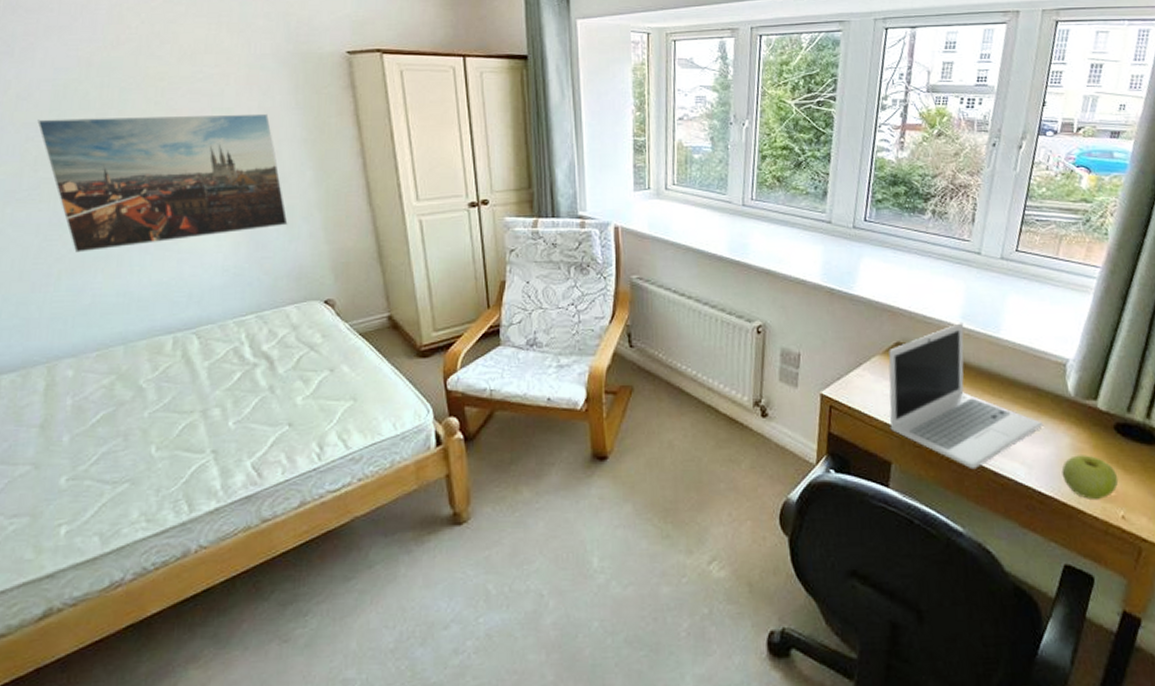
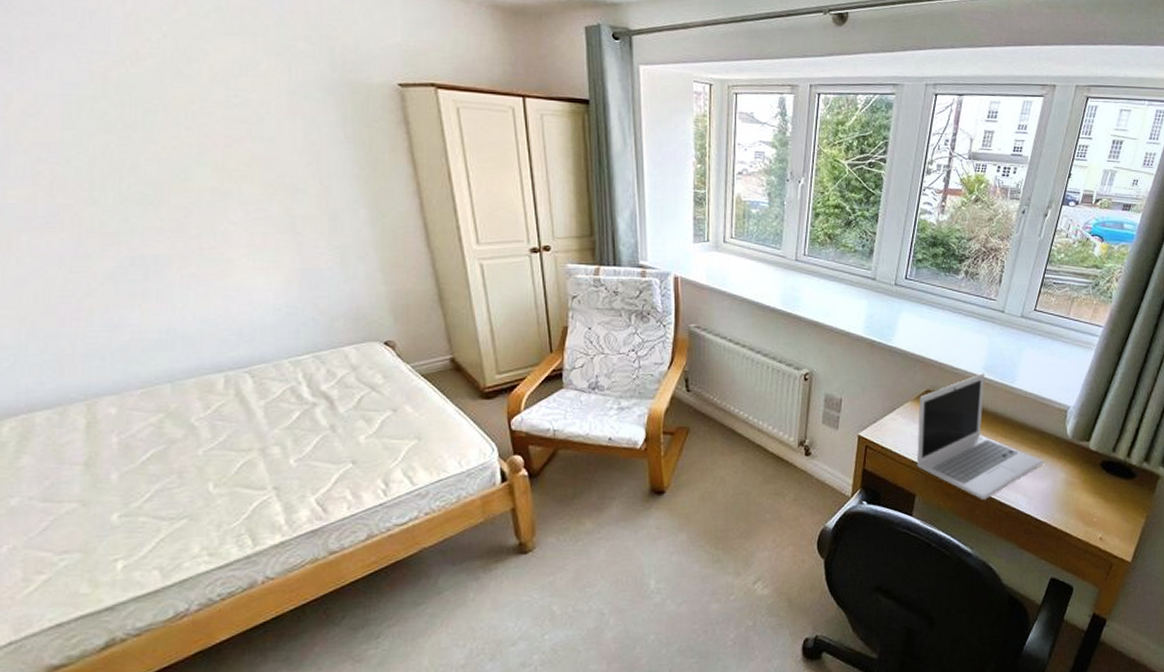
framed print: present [37,113,288,253] -> none [49,139,342,286]
apple: present [1061,455,1119,499] -> none [1055,487,1100,524]

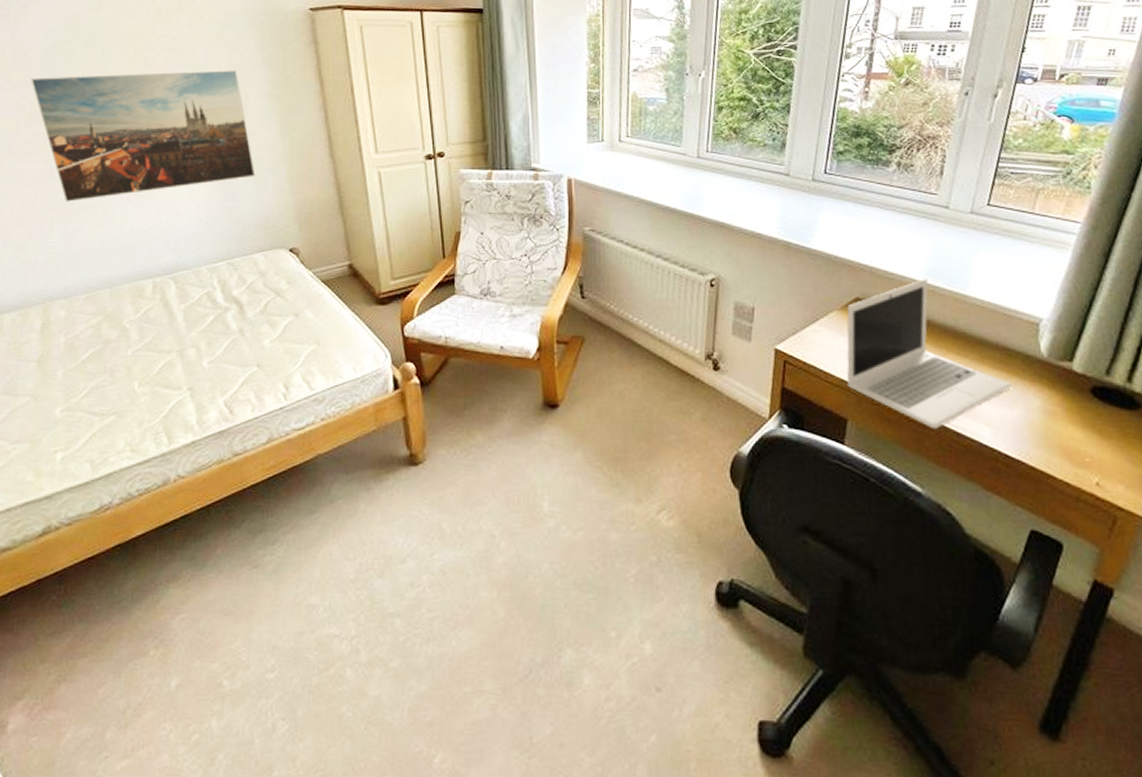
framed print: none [49,139,342,286] -> present [31,70,256,202]

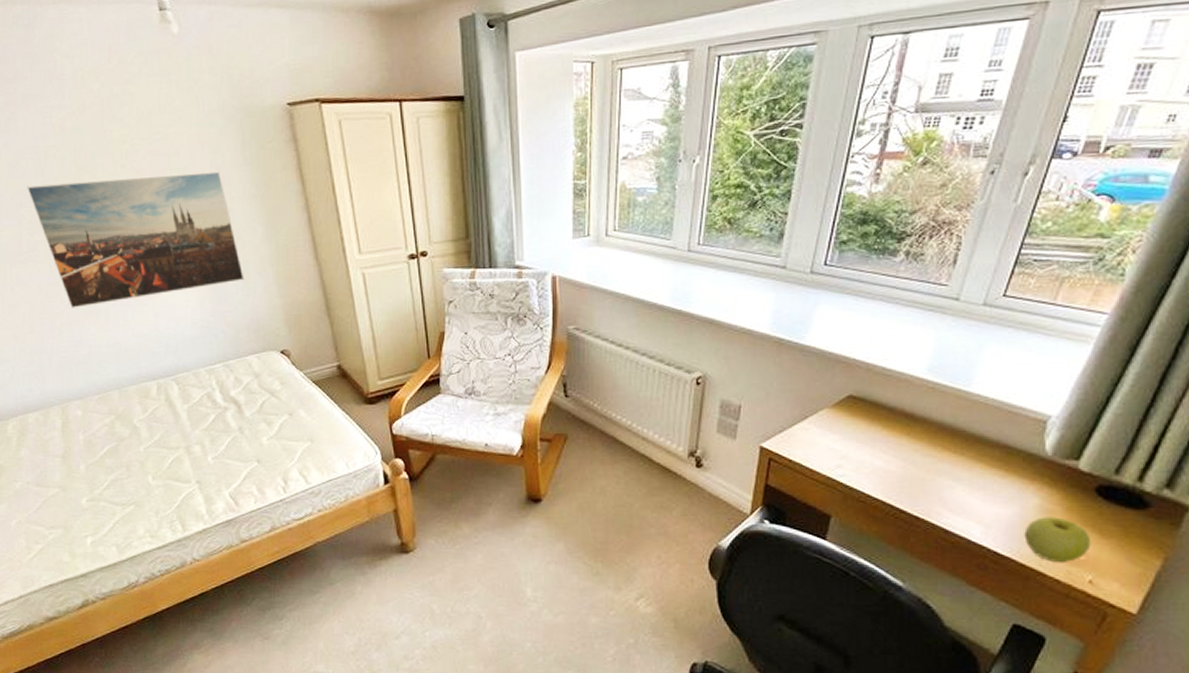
laptop: present [846,277,1013,429] -> none [833,374,1010,527]
apple: none [1031,418,1094,464] -> present [1024,517,1091,562]

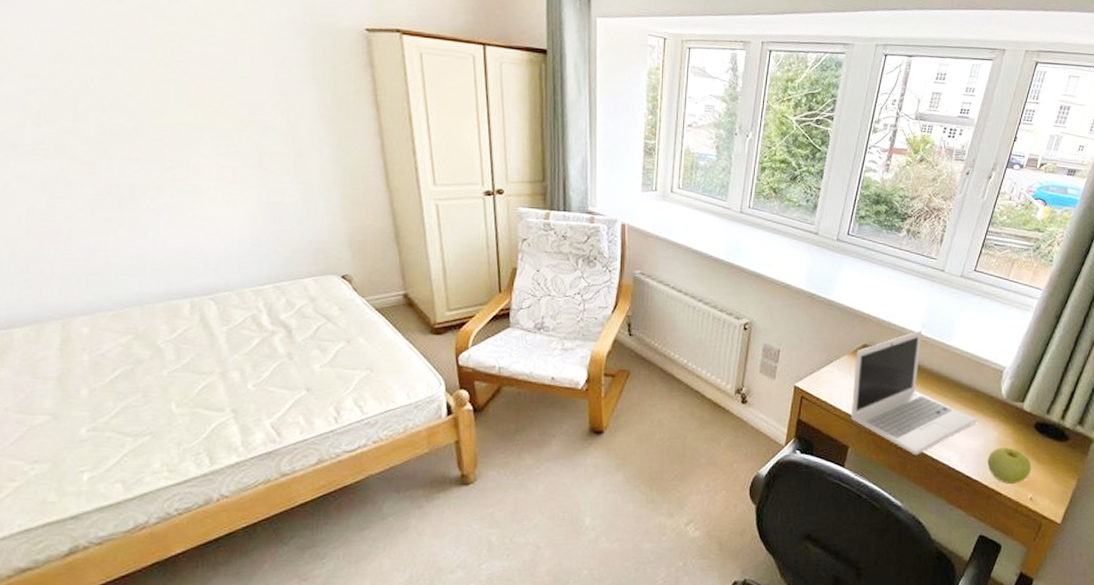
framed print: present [27,171,244,308] -> none [38,71,305,213]
laptop: none [833,374,1010,527] -> present [850,329,978,456]

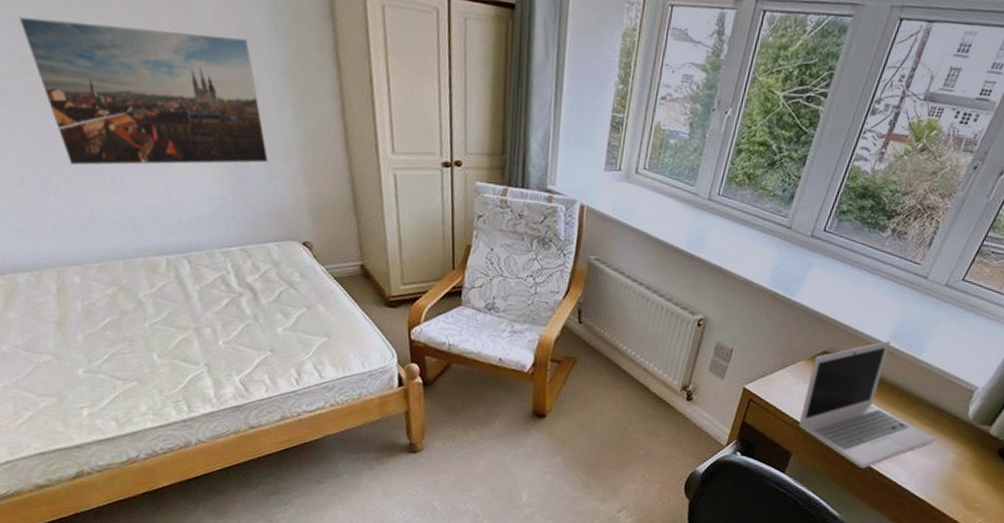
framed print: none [38,71,305,213] -> present [19,16,269,166]
apple: present [987,447,1032,483] -> none [938,469,987,508]

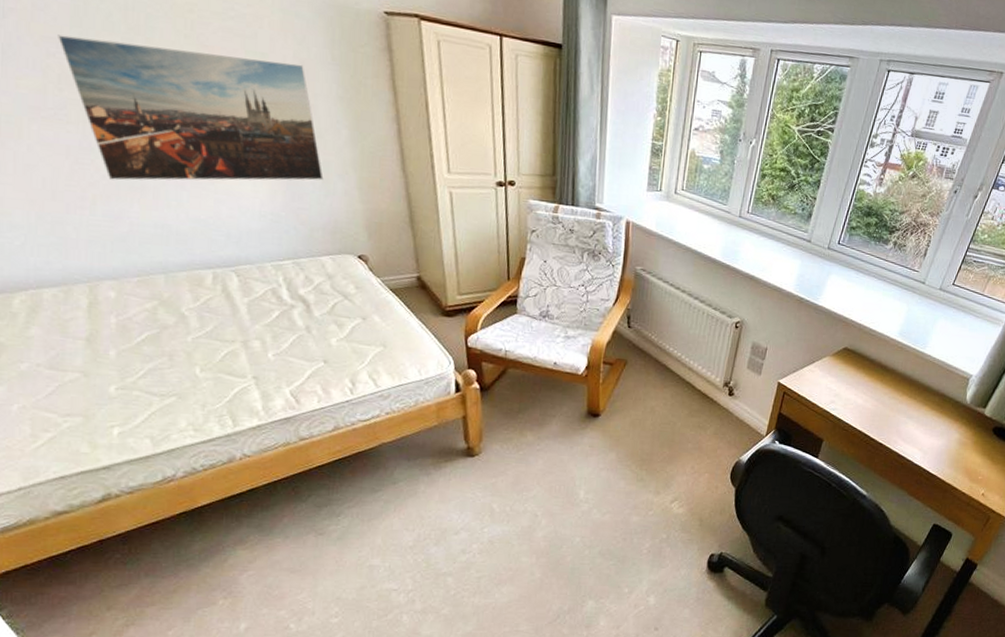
laptop: present [798,340,936,469] -> none [827,336,942,451]

